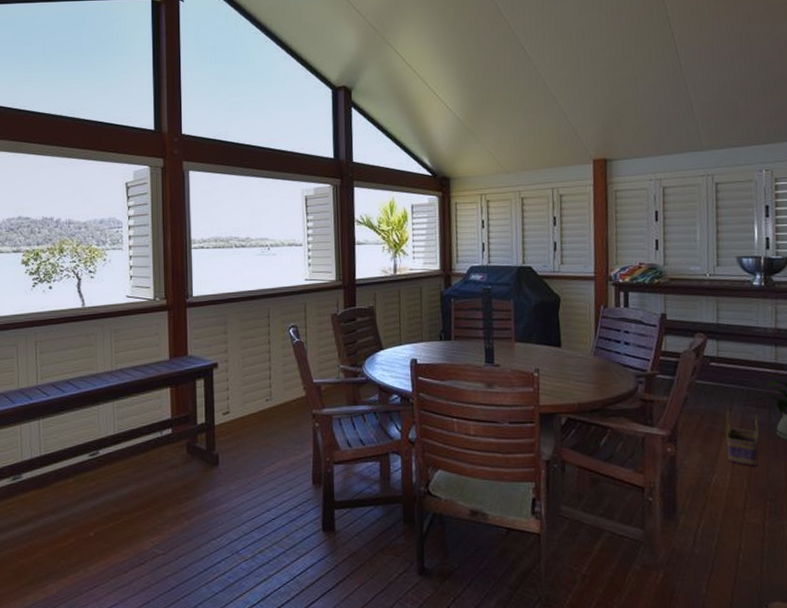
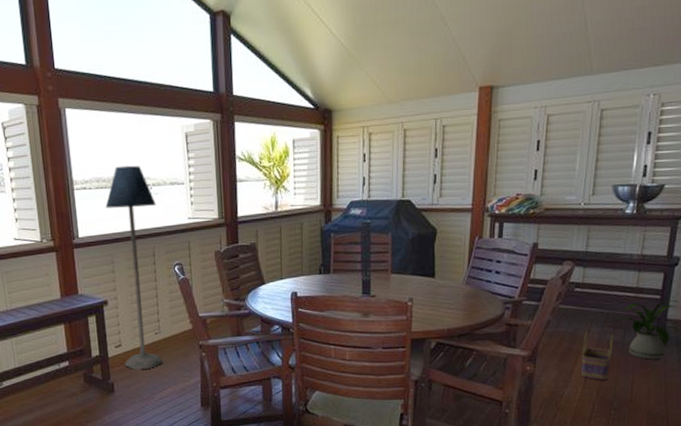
floor lamp: none [222,226,273,440] -> present [105,165,162,370]

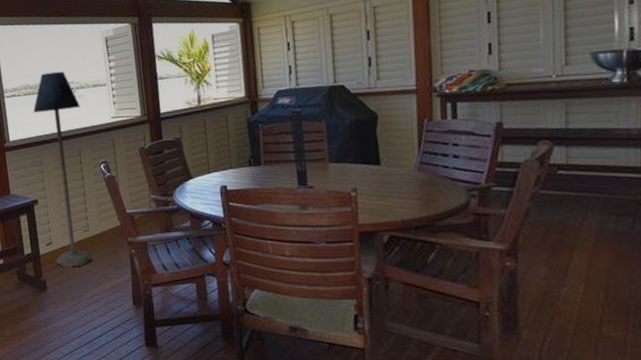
basket: present [582,331,614,381] -> none [577,220,620,279]

